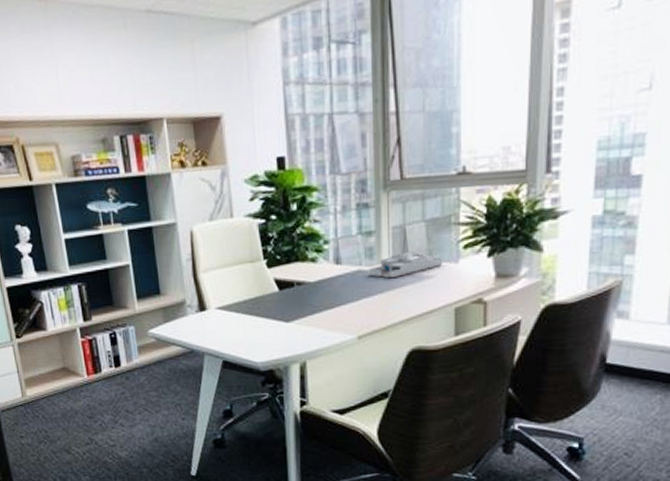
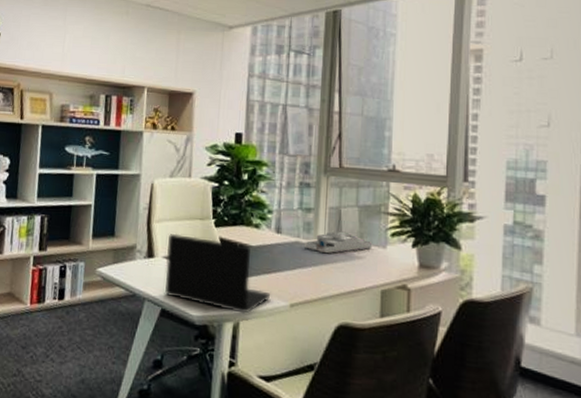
laptop: none [219,281,337,353] -> present [165,233,271,314]

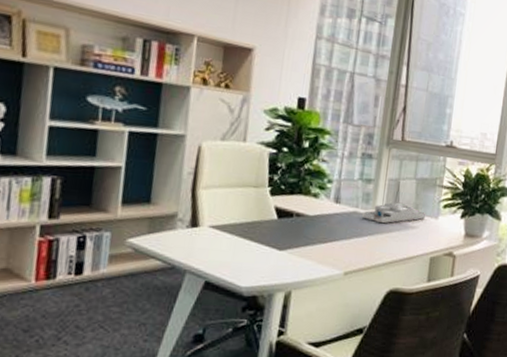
laptop: present [165,233,271,314] -> none [210,201,326,283]

